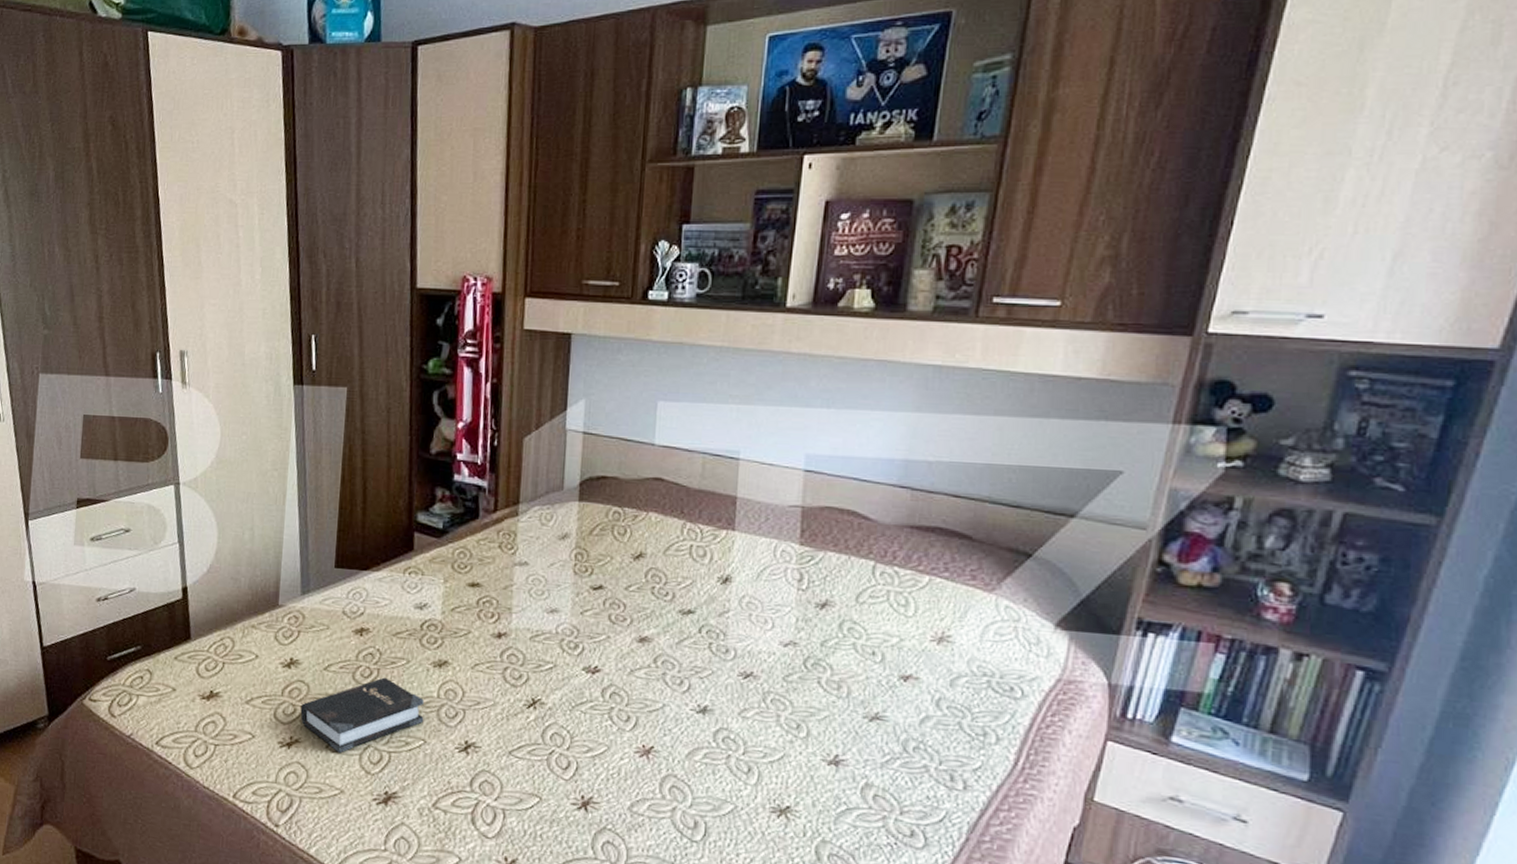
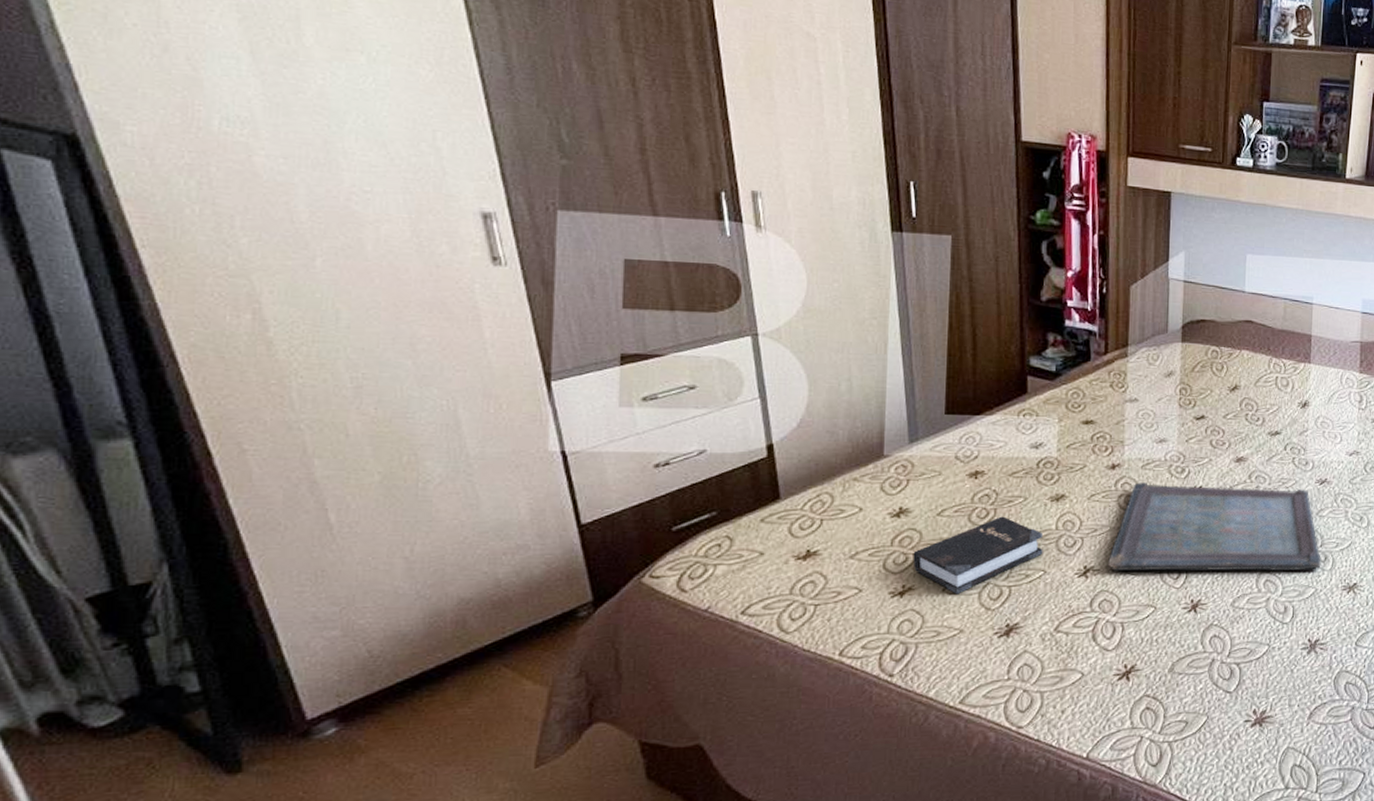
serving tray: none [489,655,743,782] -> present [1107,482,1321,572]

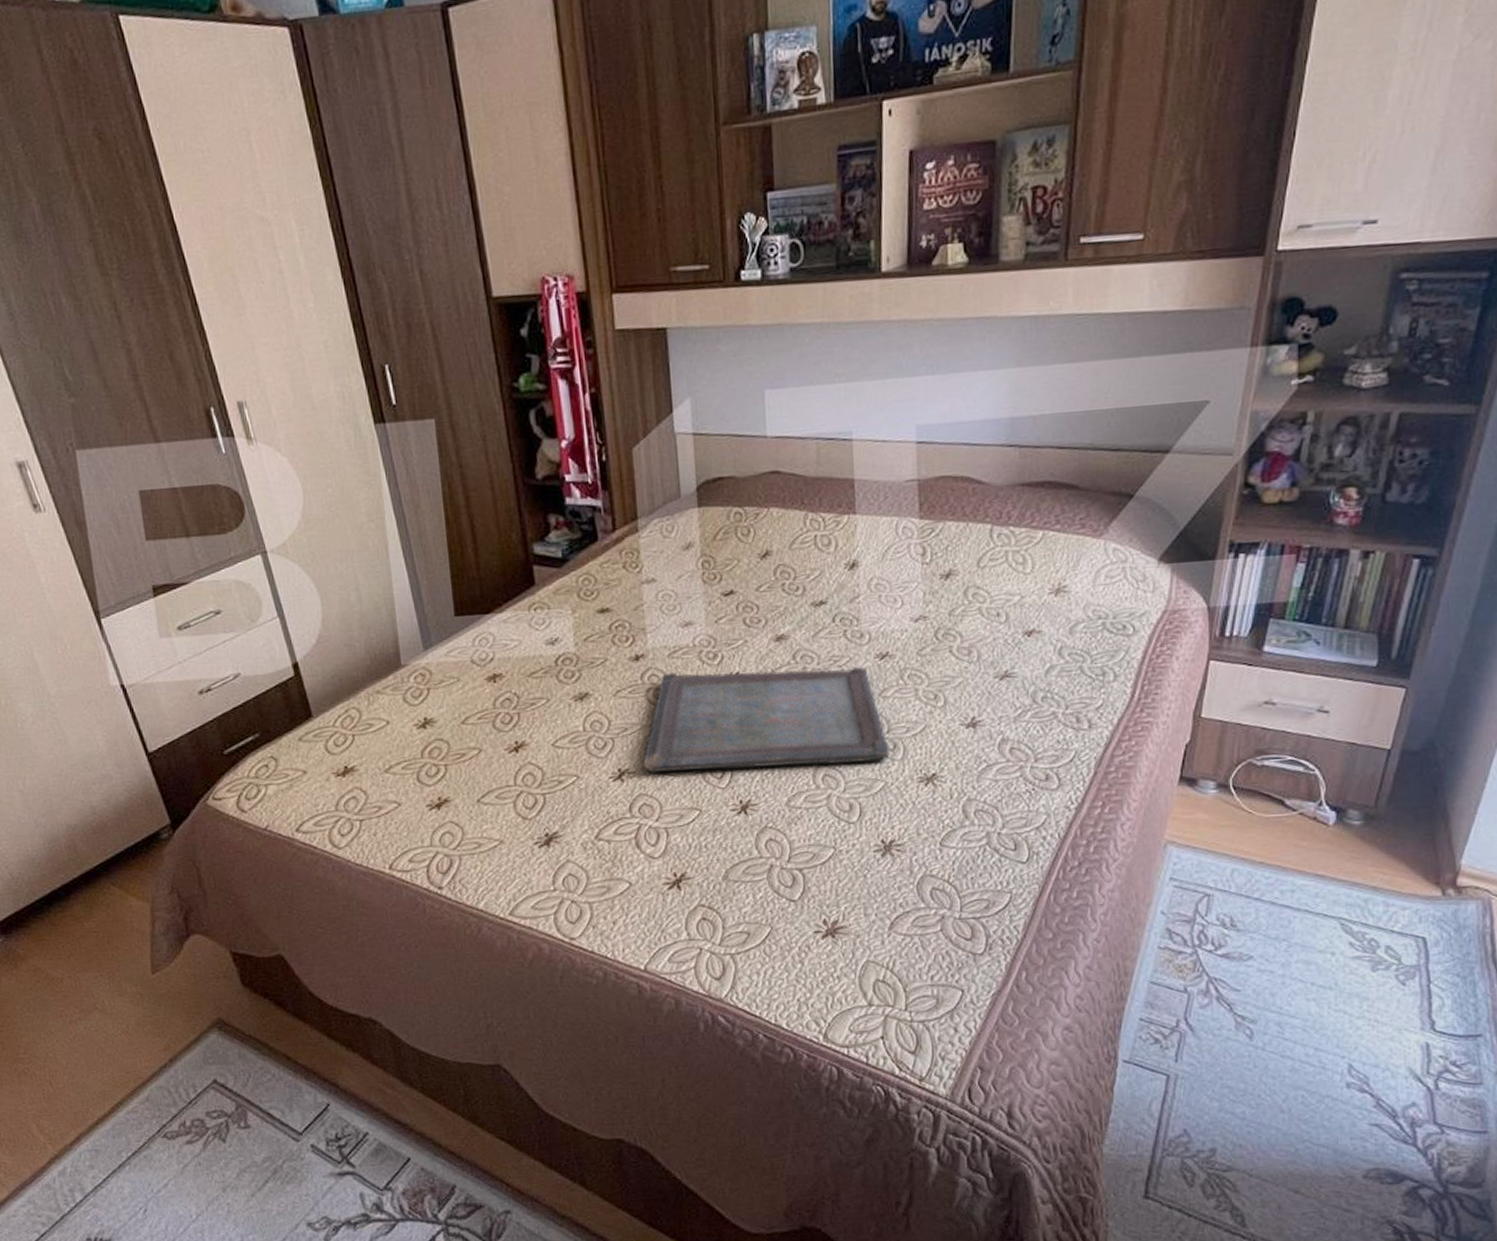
hardback book: present [913,516,1043,595] -> none [443,720,574,805]

